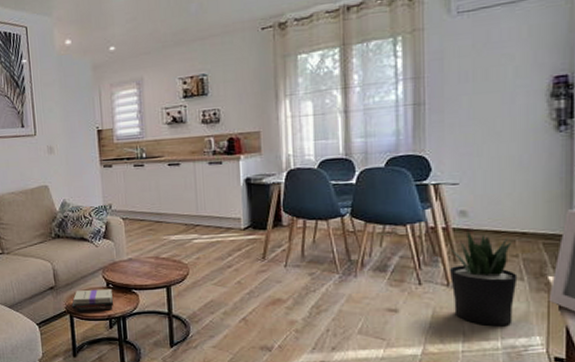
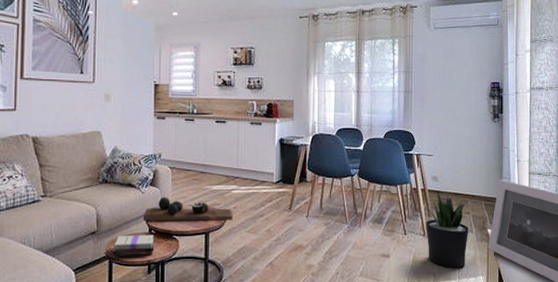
decorative tray: none [98,249,197,276] -> present [142,196,233,222]

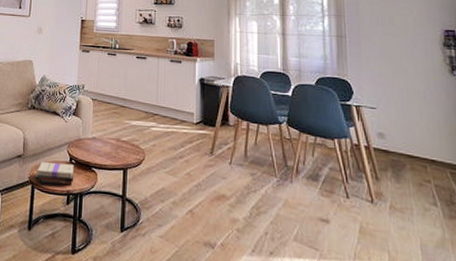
decorative tray: present [142,196,233,222] -> none [64,127,152,159]
planter: present [425,191,469,269] -> none [370,151,432,251]

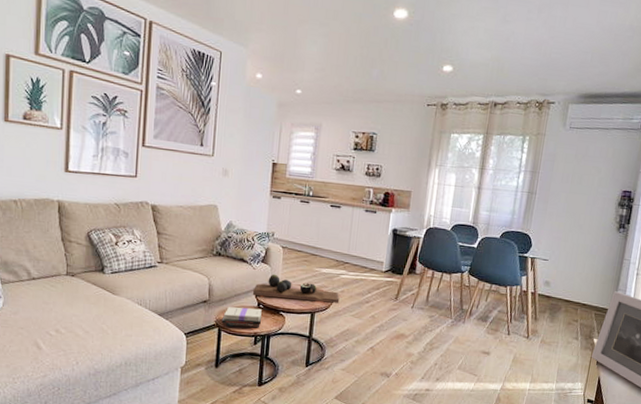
decorative tray: none [64,127,152,159] -> present [252,274,340,304]

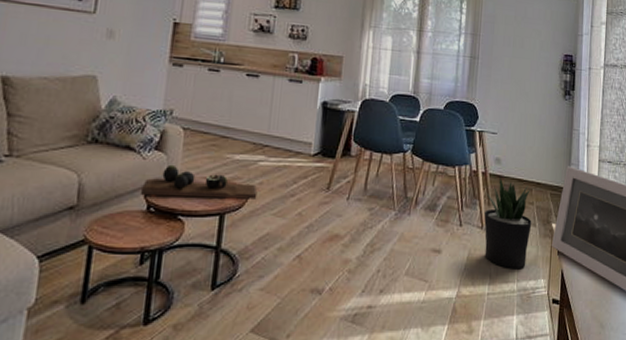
books: present [221,307,262,328] -> none [94,212,153,241]
planter: none [528,296,576,373] -> present [483,176,532,270]

